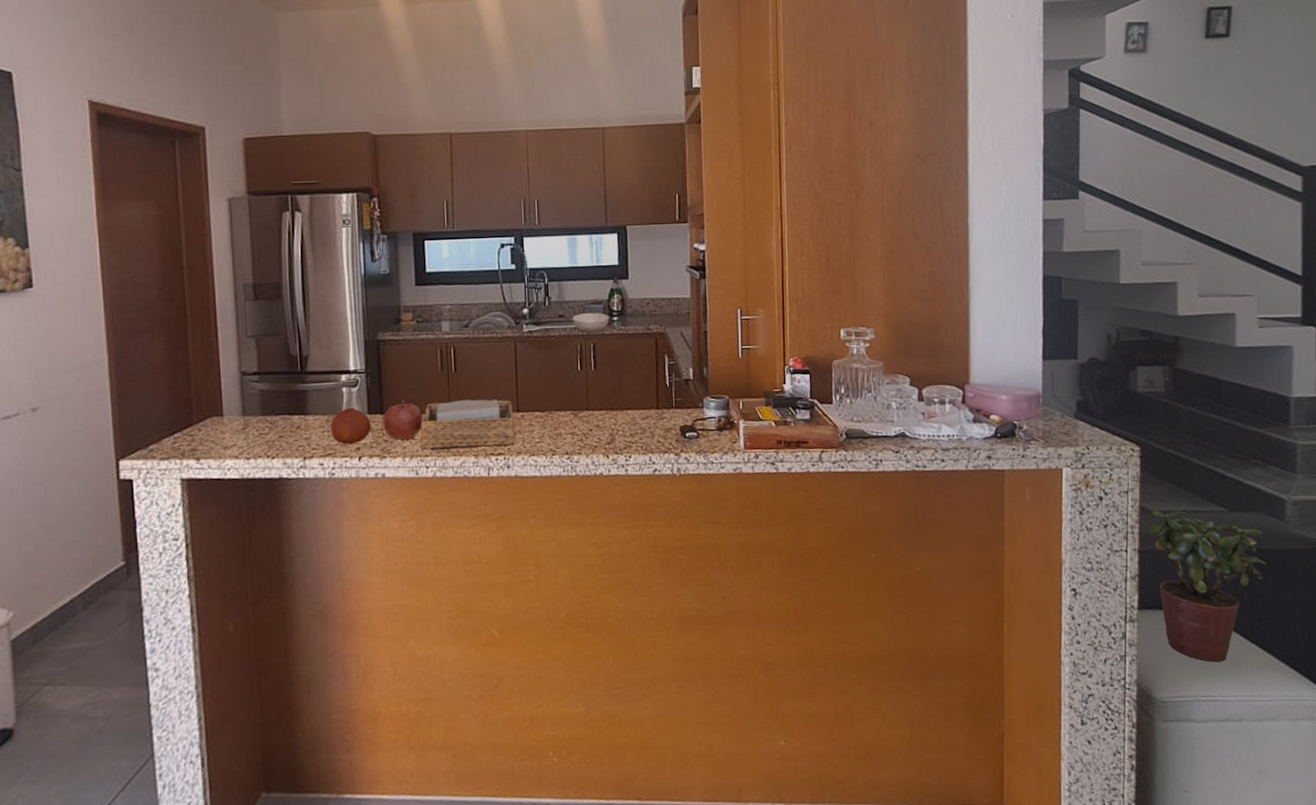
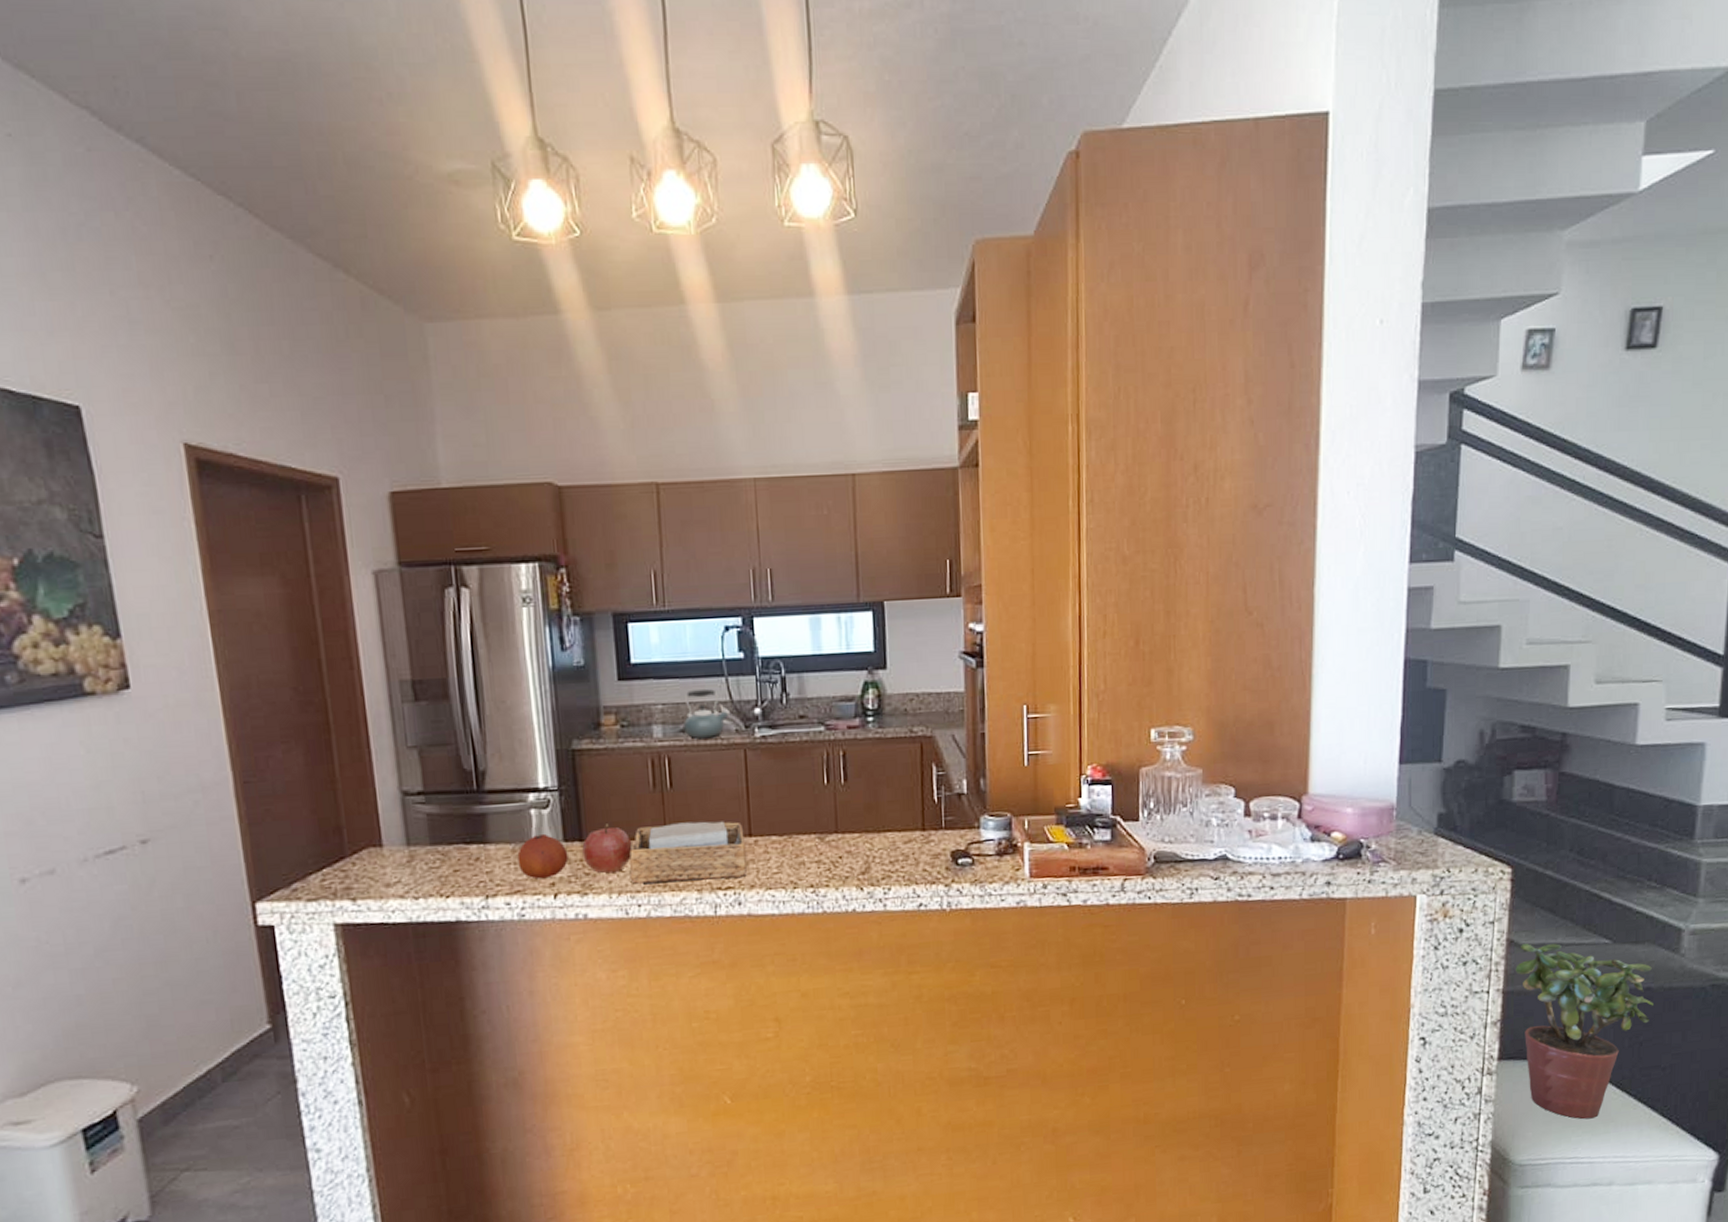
kettle: none [467,293,504,333] -> present [684,689,731,739]
bowl: present [572,313,609,334] -> none [816,712,863,738]

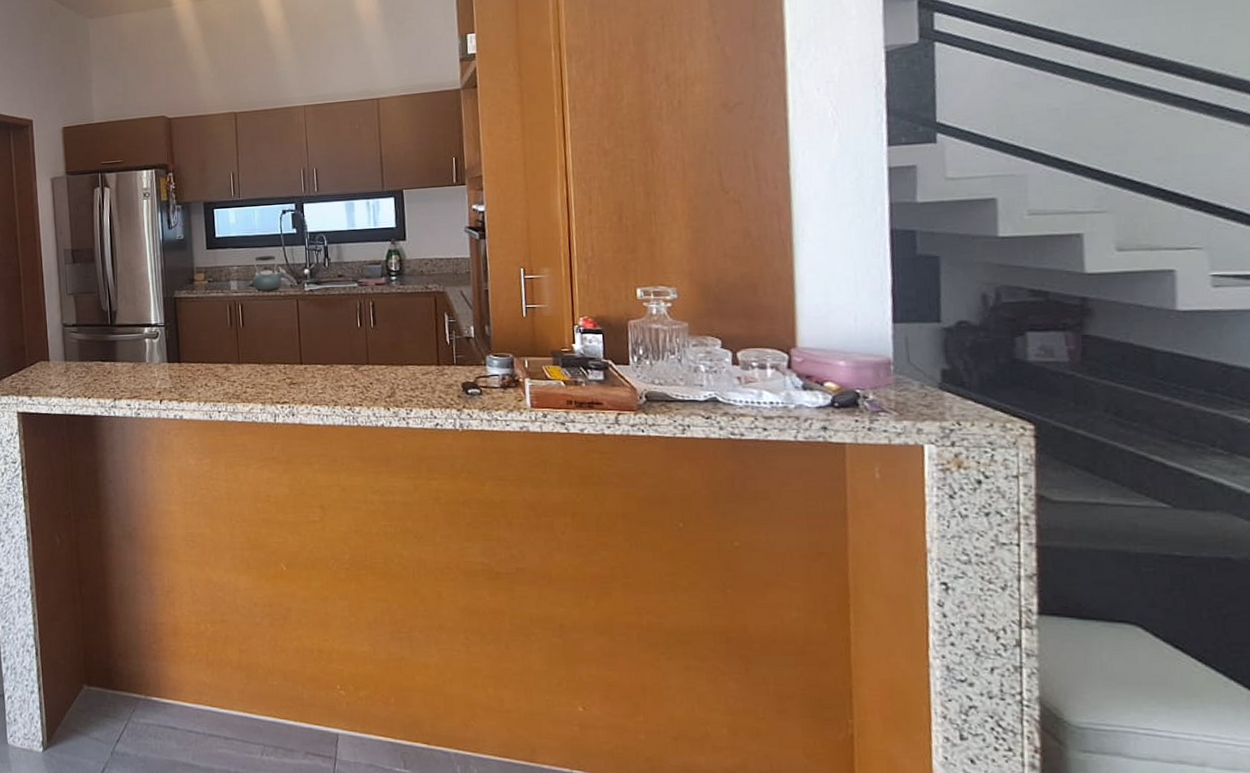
fruit: present [517,833,569,879] -> none [136,356,170,389]
fruit: present [582,824,632,873] -> none [180,351,215,387]
napkin holder: present [629,821,748,884] -> none [212,351,299,396]
potted plant: present [1515,943,1653,1120] -> none [1050,501,1237,690]

